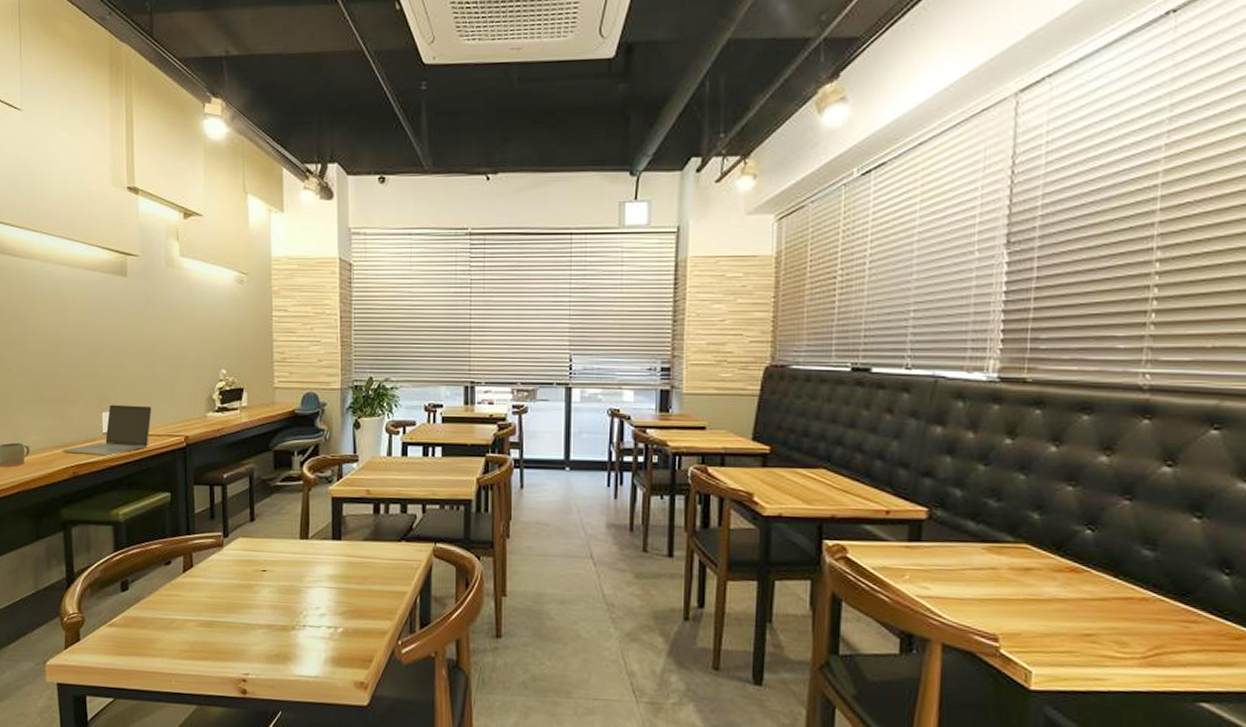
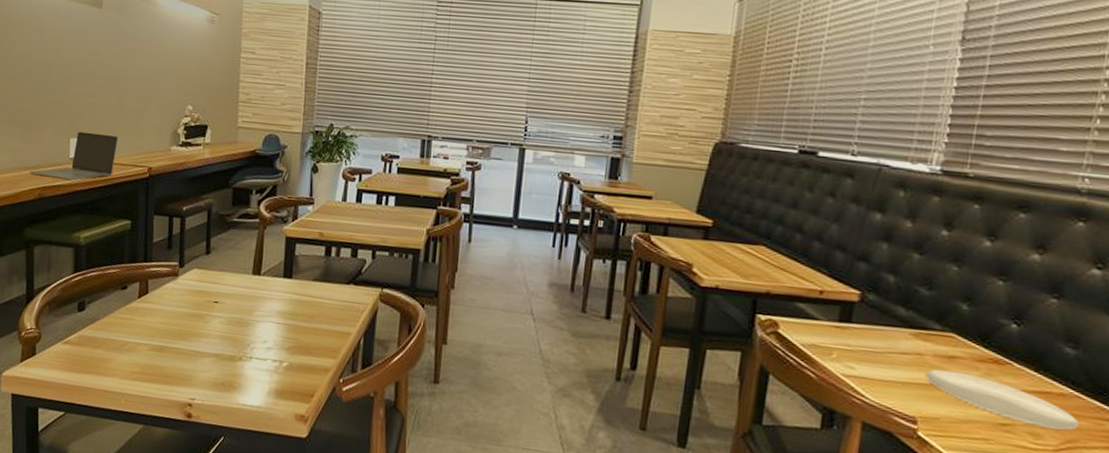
plate: none [1001,582,1165,637] -> present [924,369,1079,432]

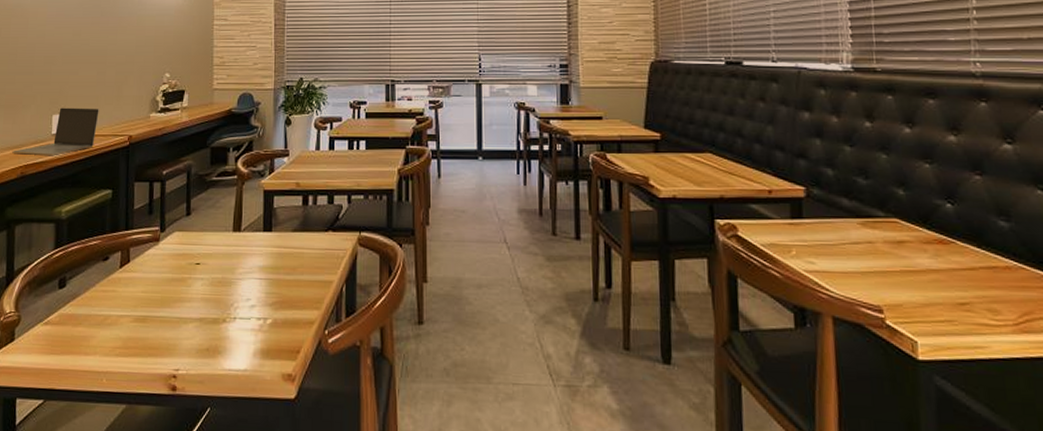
plate: present [924,369,1079,432] -> none [879,255,1030,304]

